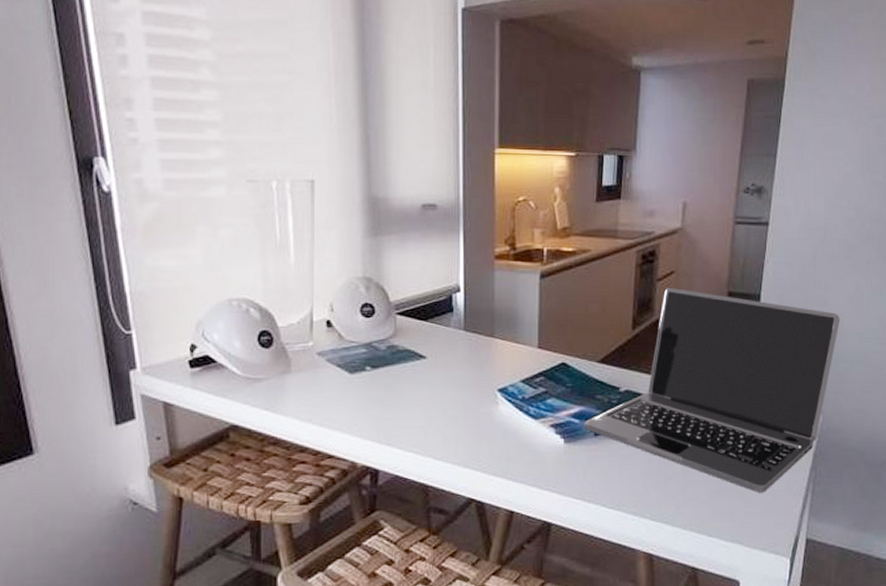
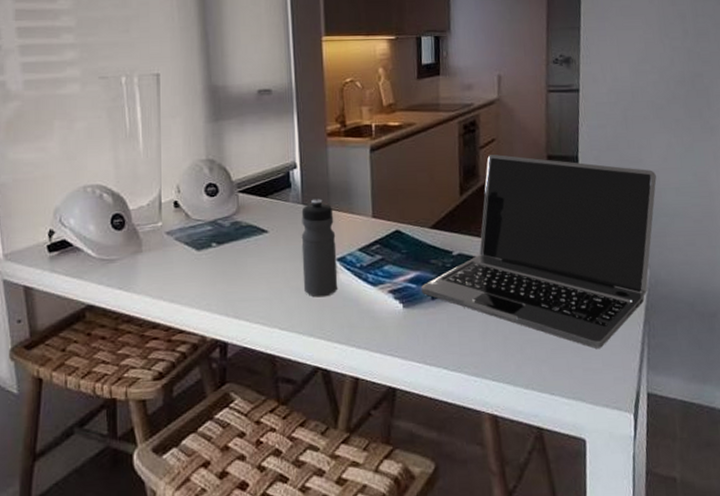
water bottle: none [461,325,498,428] -> present [301,199,338,297]

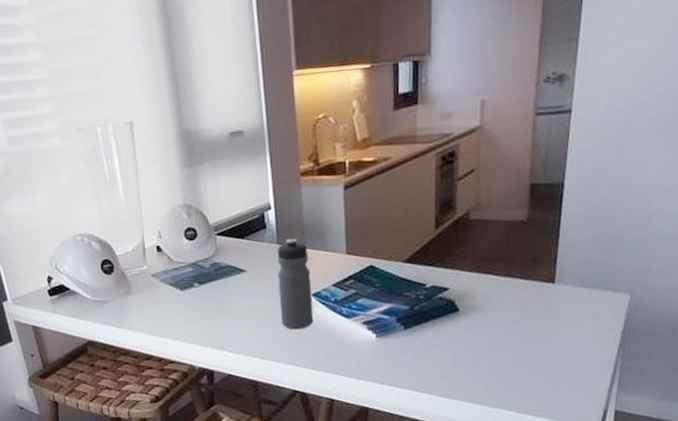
laptop: present [422,154,657,349] -> none [394,185,649,371]

